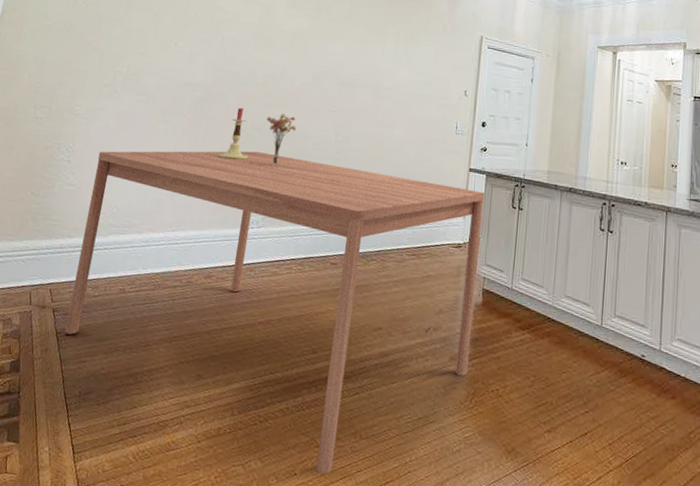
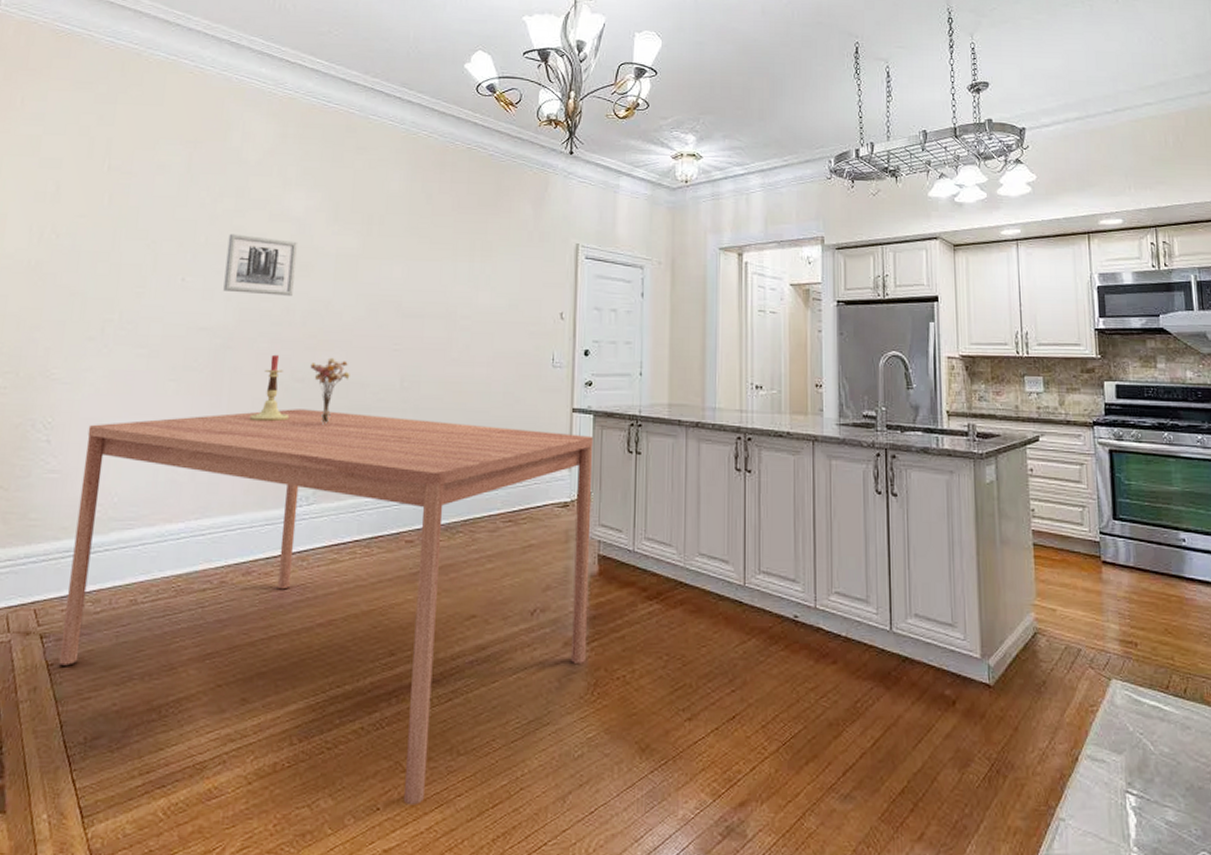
wall art: none [205,11,264,63] -> present [223,233,299,296]

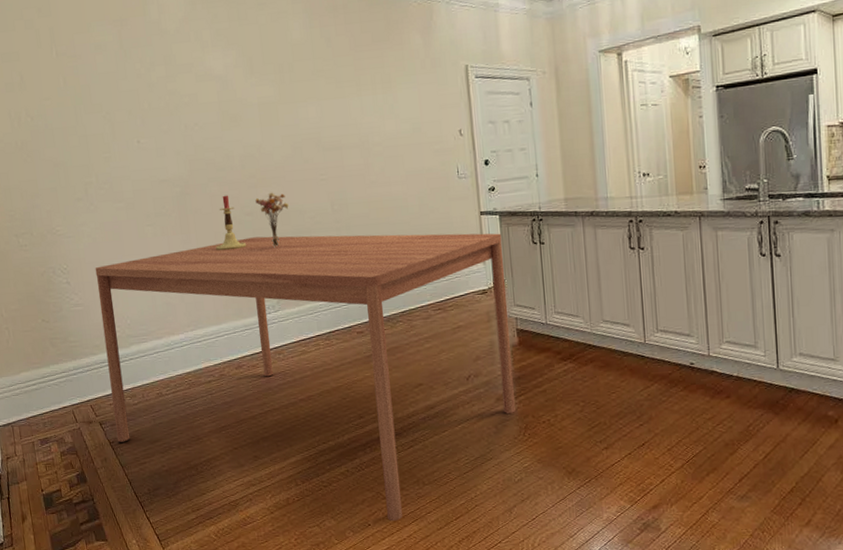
wall art: present [223,233,299,296] -> none [166,97,229,148]

